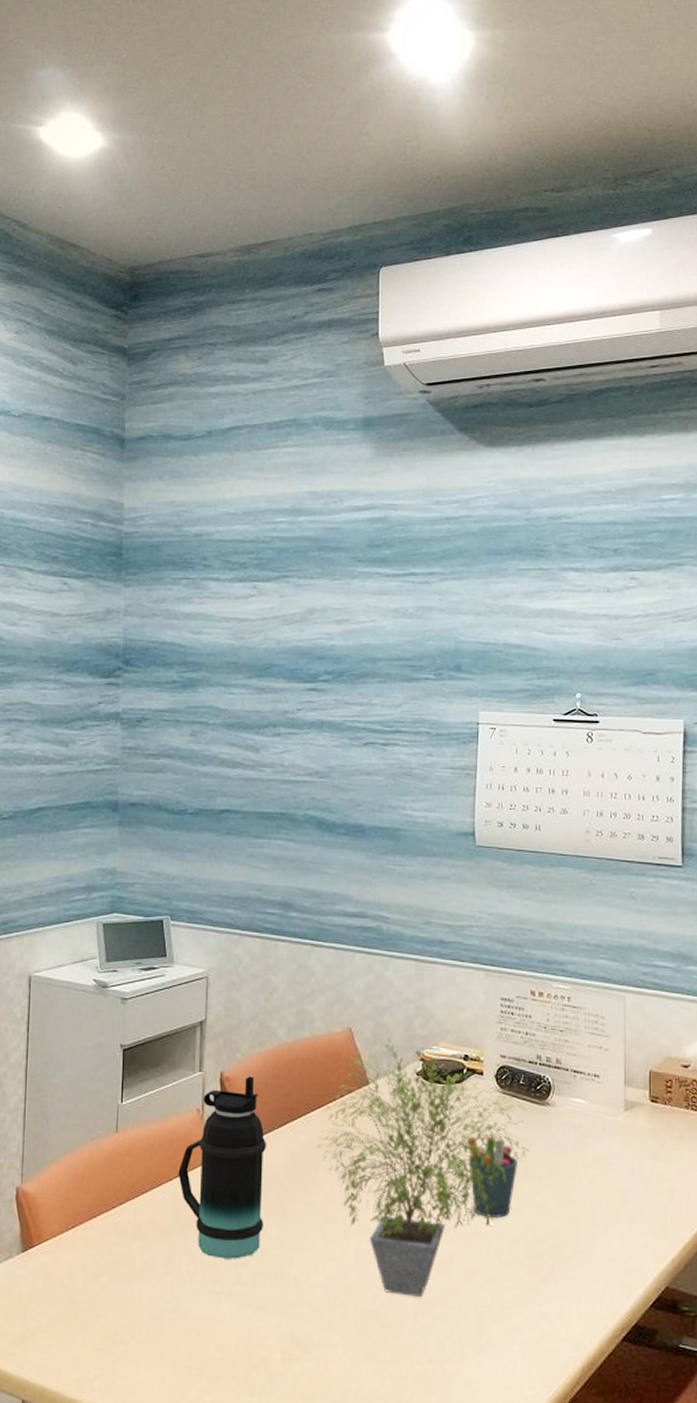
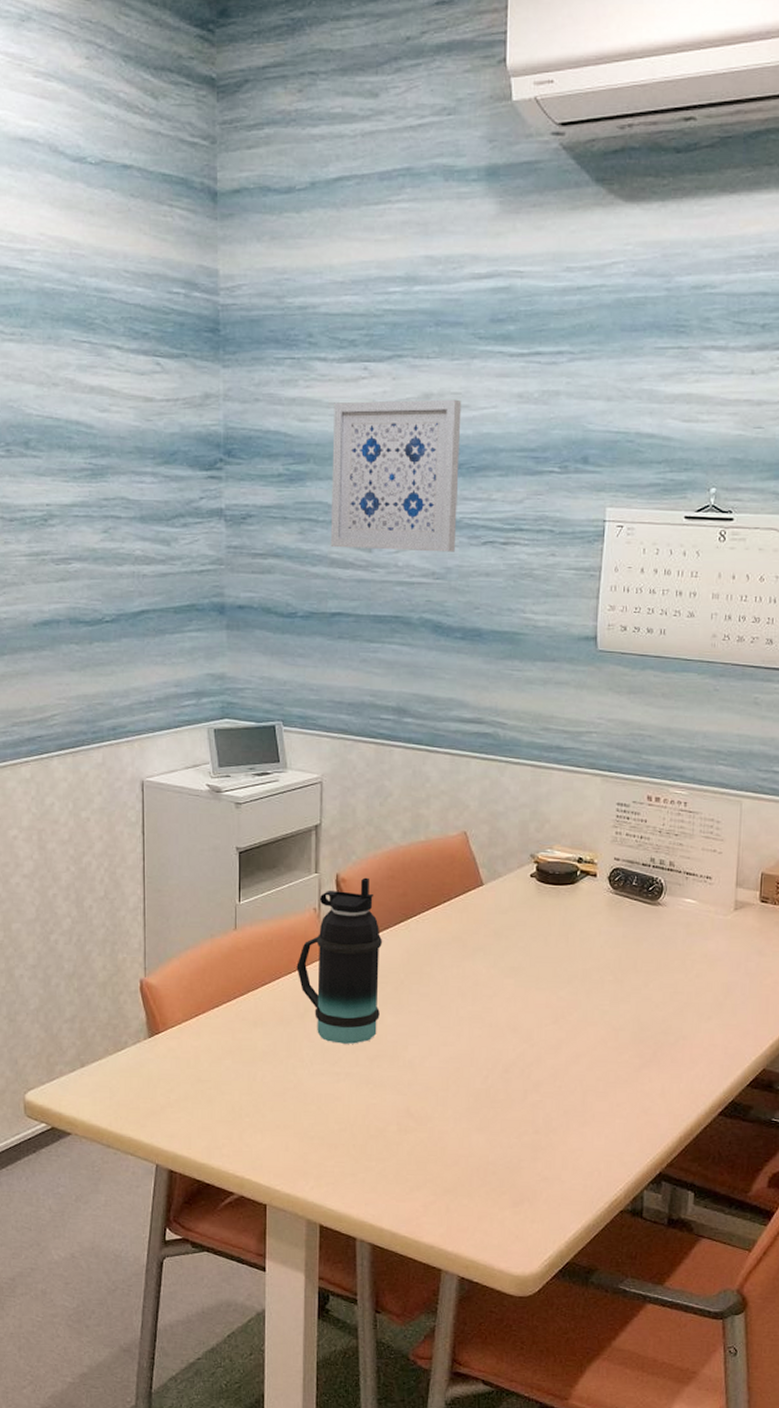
wall art: none [220,614,343,752] -> present [330,399,462,552]
potted plant: present [316,1036,530,1298] -> none [431,840,639,1078]
pen holder: present [467,1136,517,1219] -> none [578,934,627,1009]

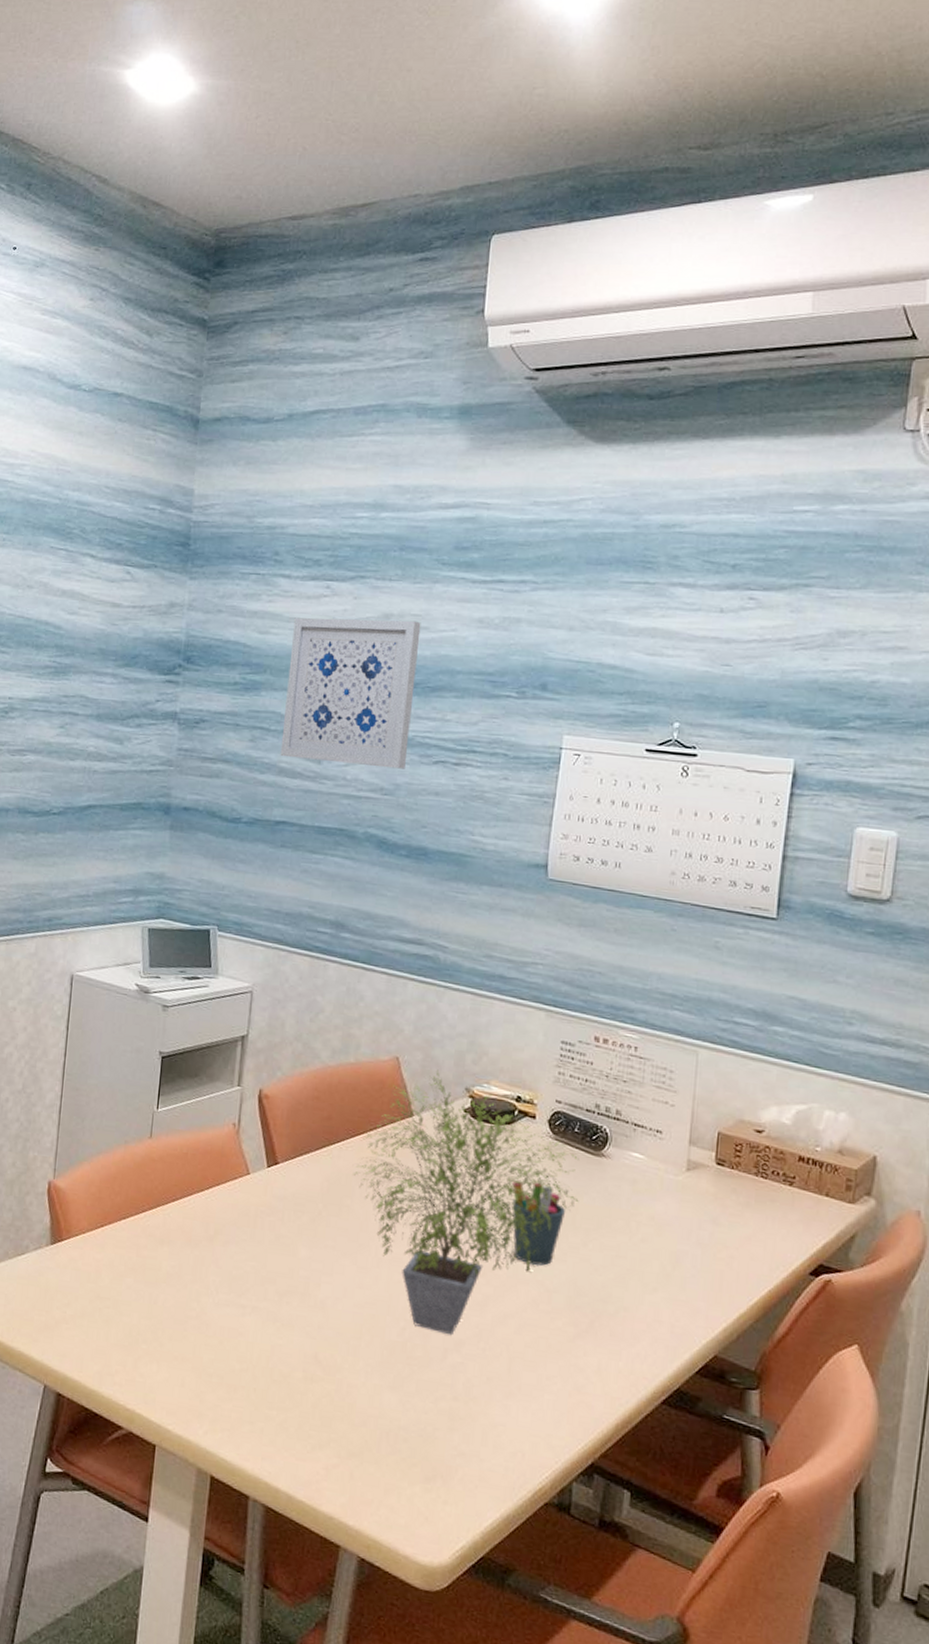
bottle: present [296,877,383,1044] -> none [210,1095,303,1276]
potted plant: none [431,840,639,1078] -> present [353,1069,579,1336]
pen holder: none [578,934,627,1009] -> present [512,1182,565,1266]

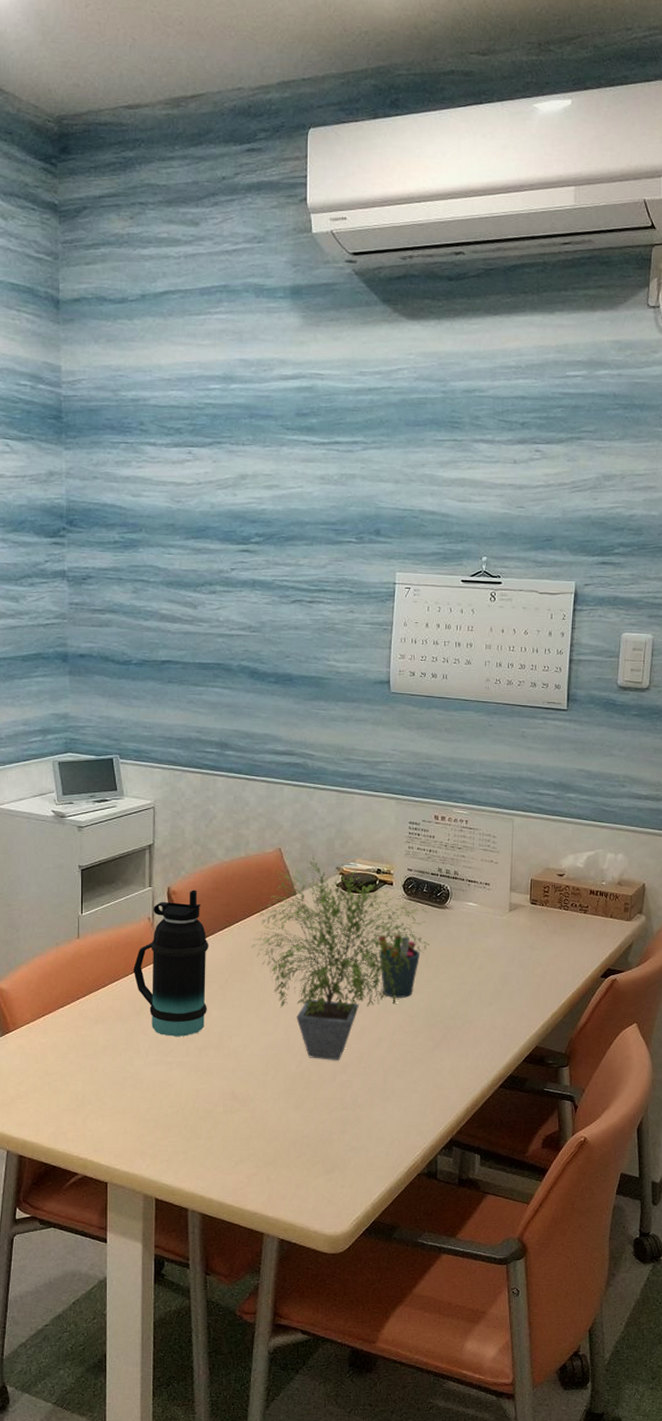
bottle: none [210,1095,303,1276] -> present [133,890,209,1036]
wall art: present [280,617,421,769] -> none [160,479,273,609]

